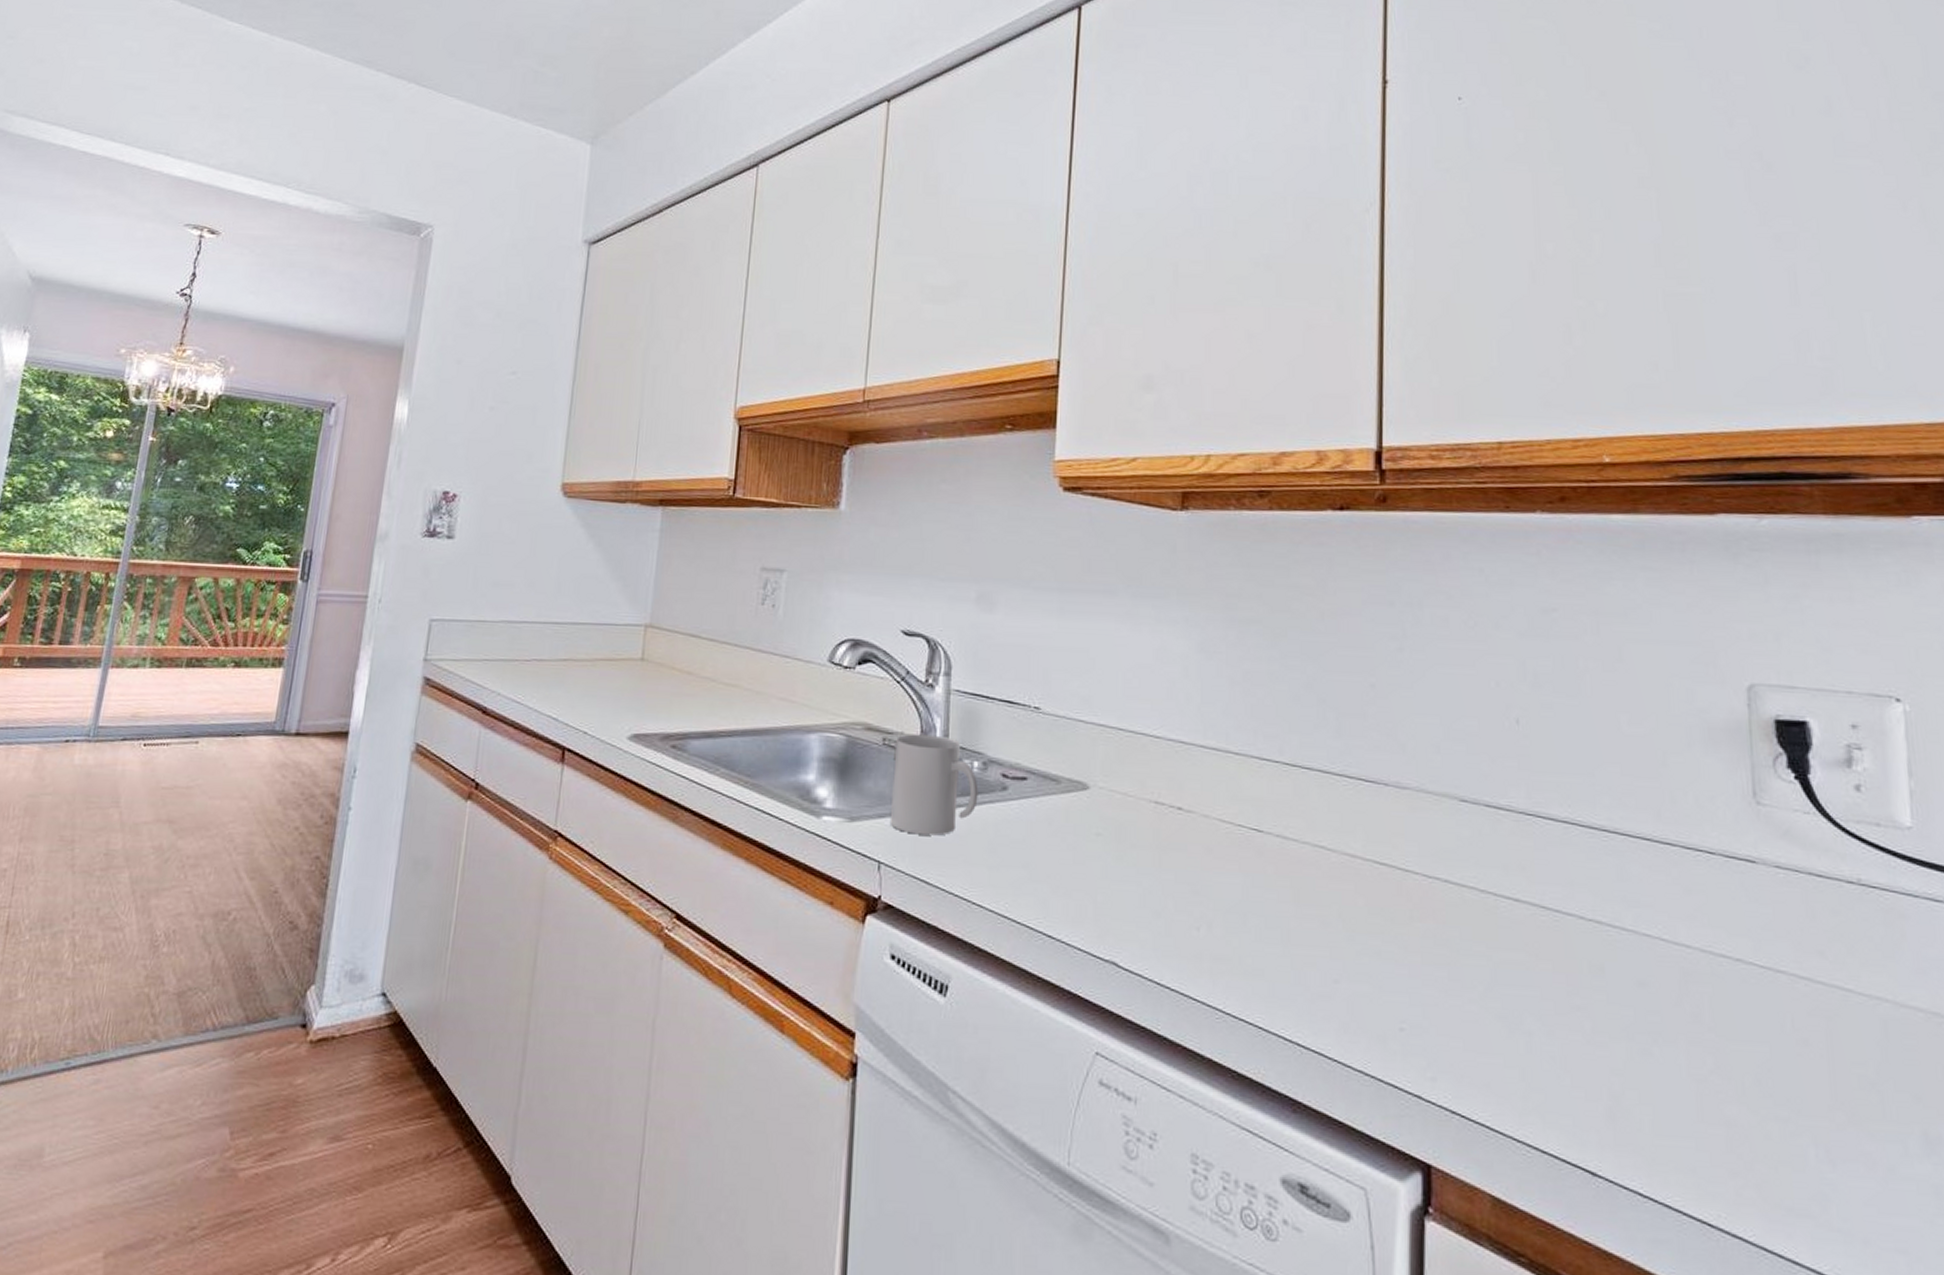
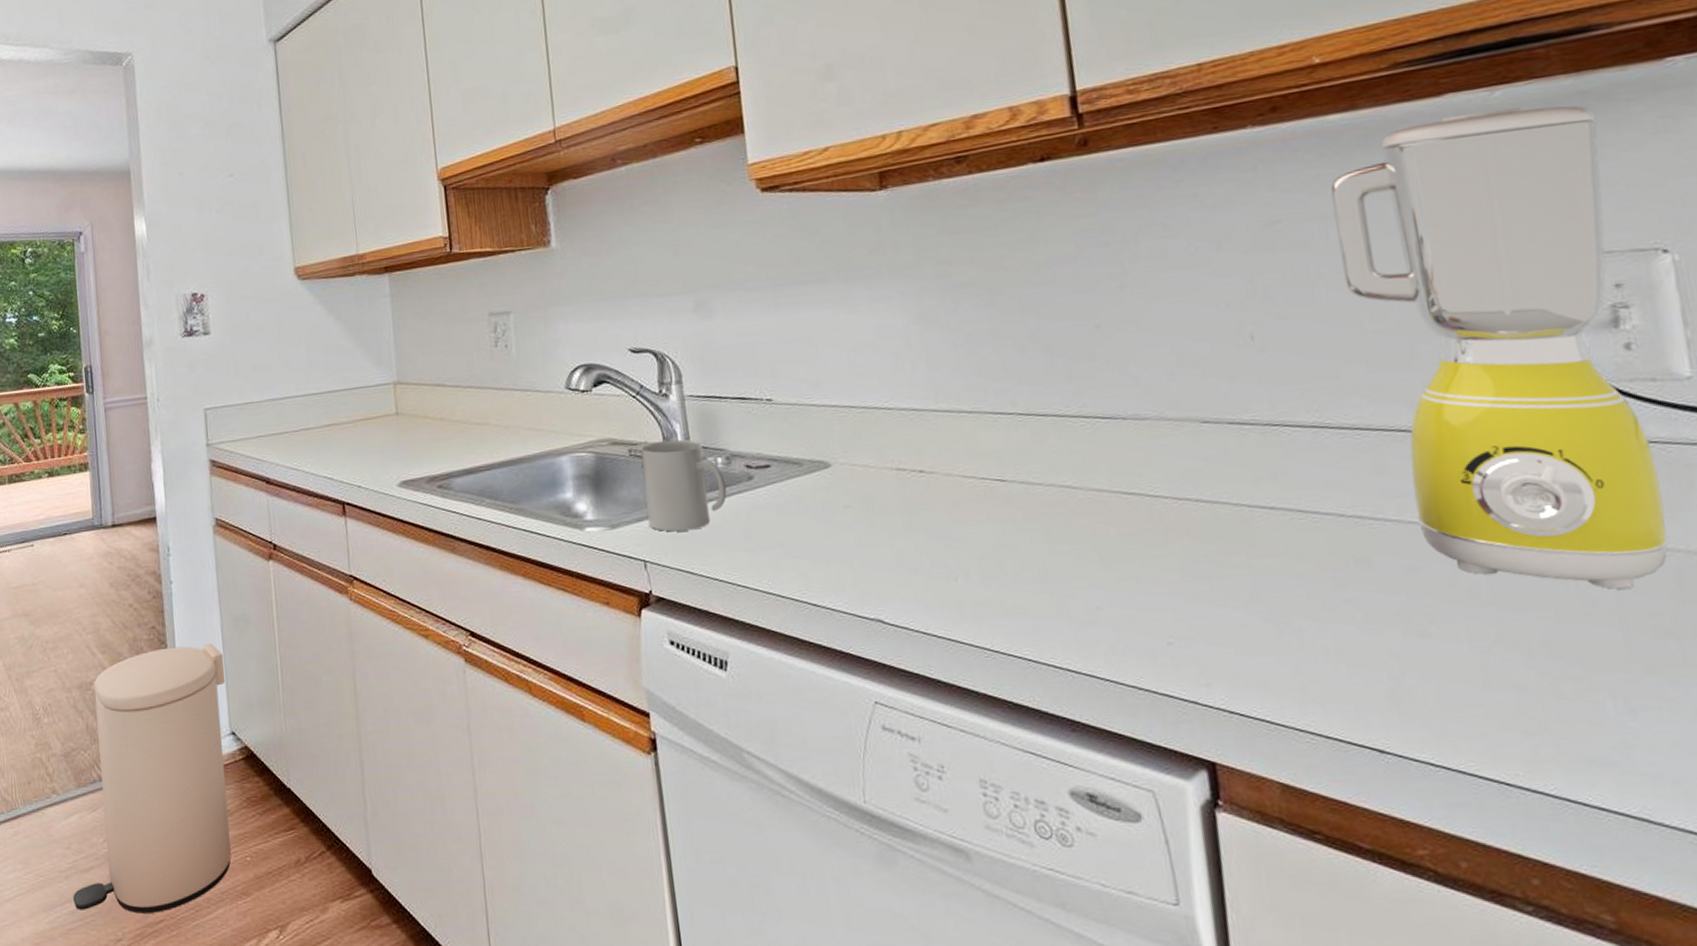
pedal bin: none [147,883,392,1200] -> present [73,643,231,914]
blender: none [1605,535,1878,1033] -> present [1330,105,1669,589]

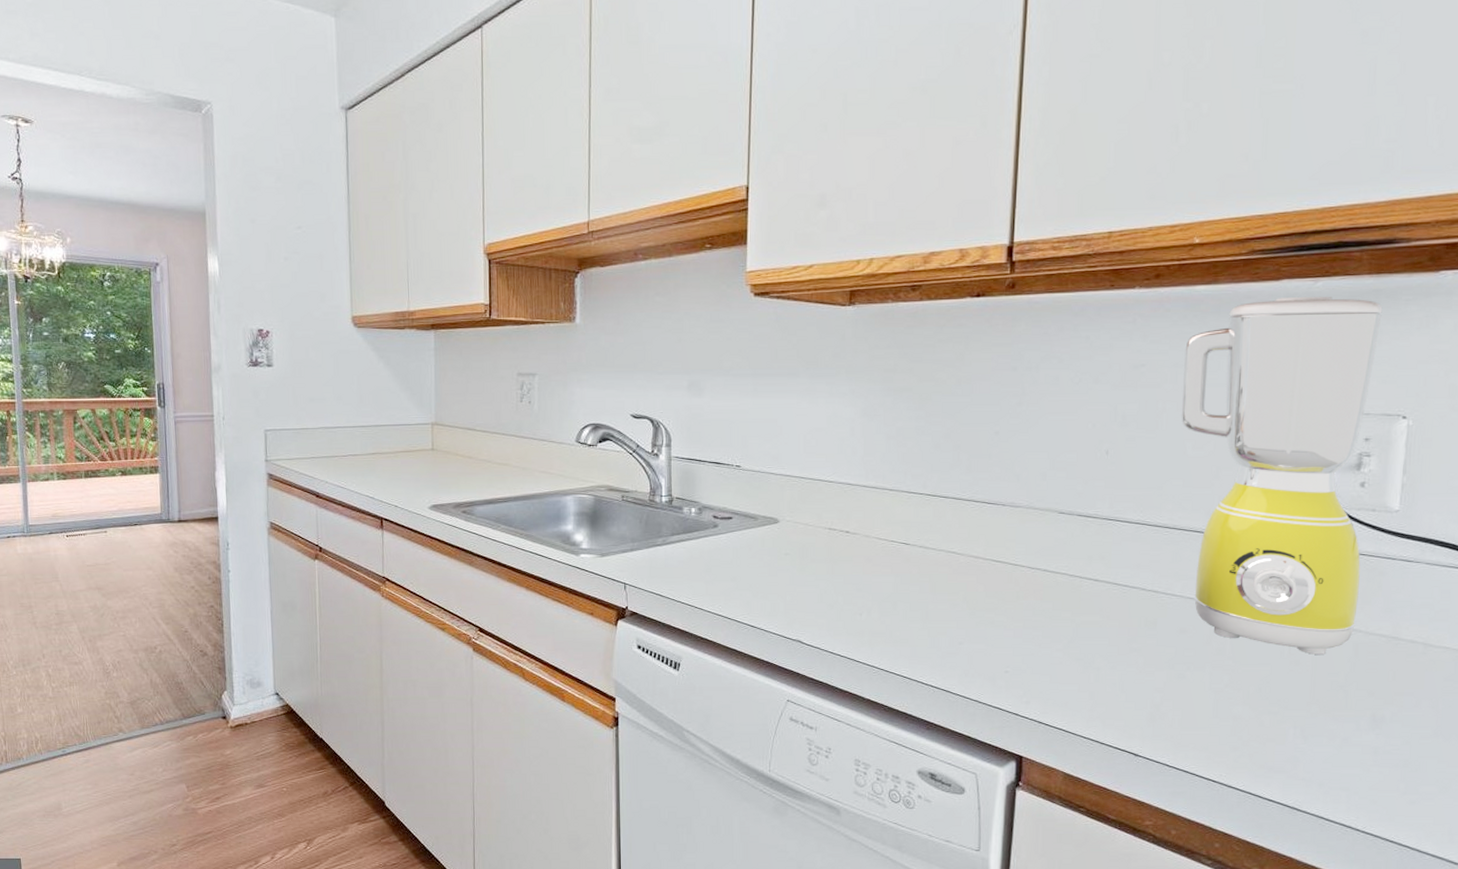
pedal bin: present [73,643,231,914] -> none [135,622,273,826]
mug: present [640,439,727,532] -> none [630,491,696,563]

